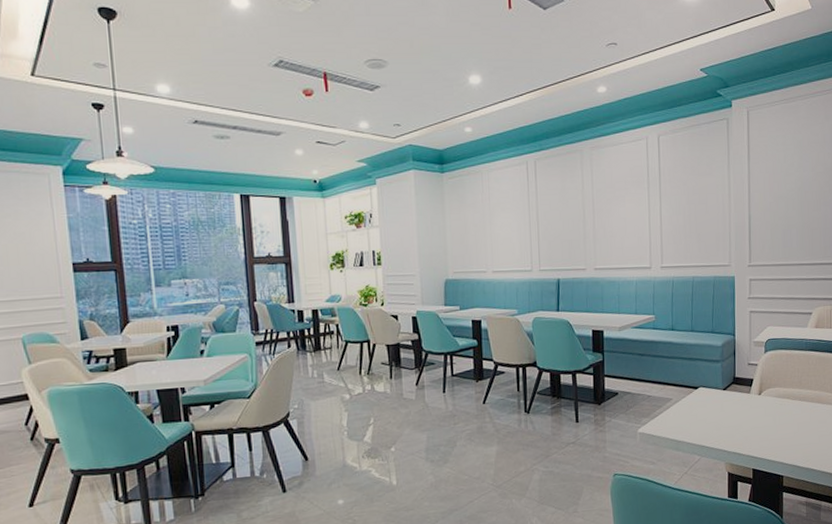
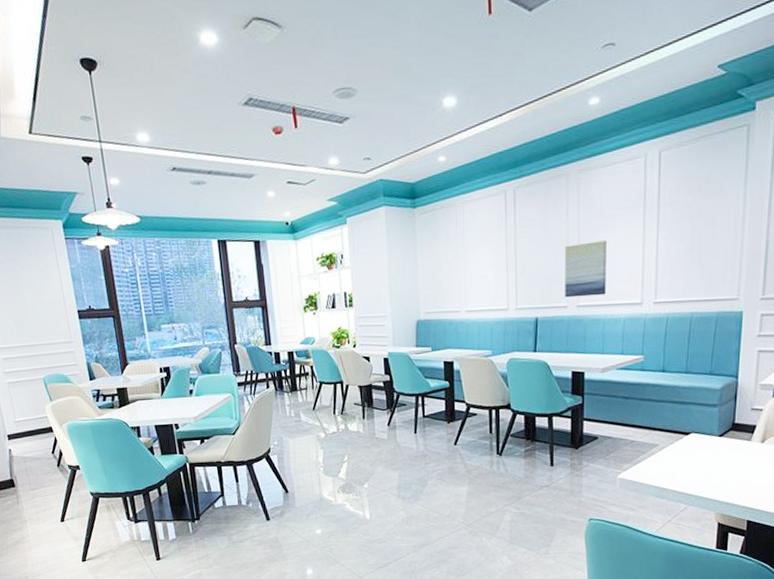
wall art: none [581,210,620,261] -> present [564,240,607,298]

